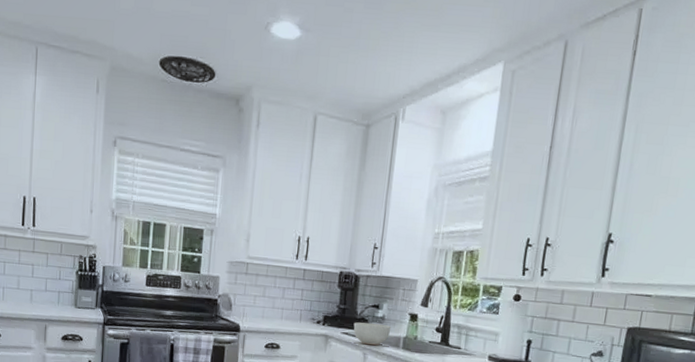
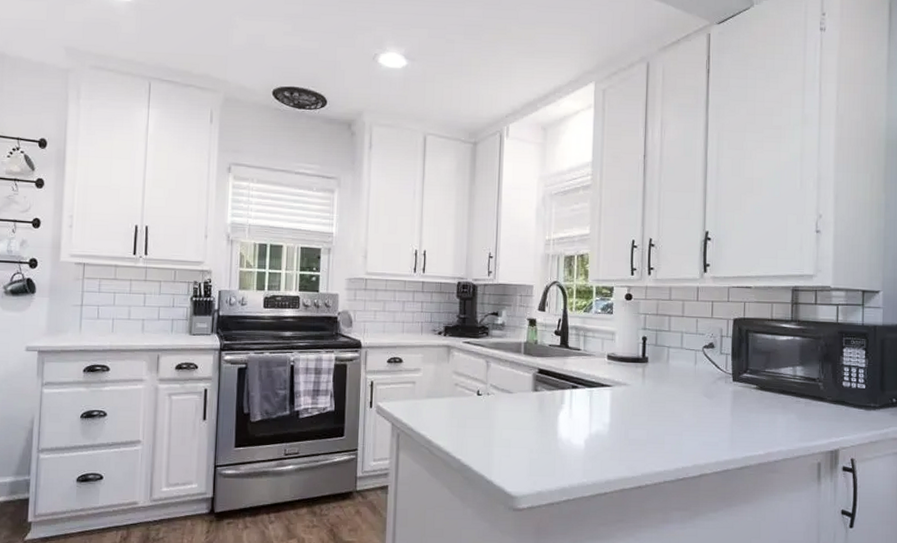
bowl: present [353,322,392,346] -> none [474,330,512,353]

